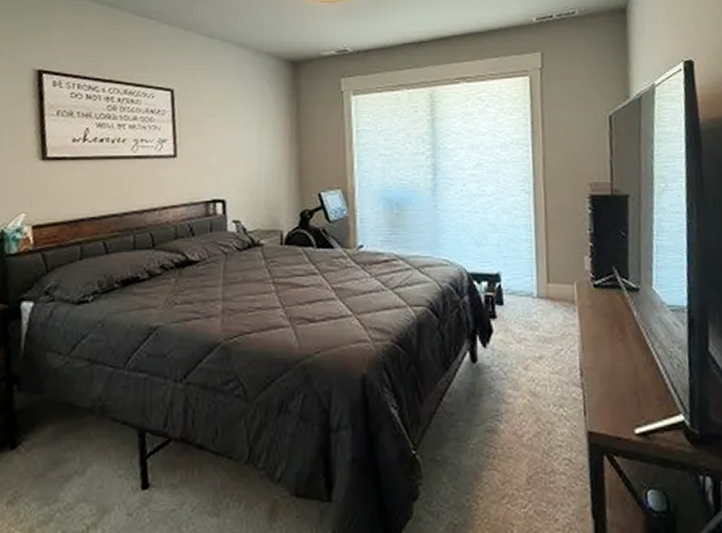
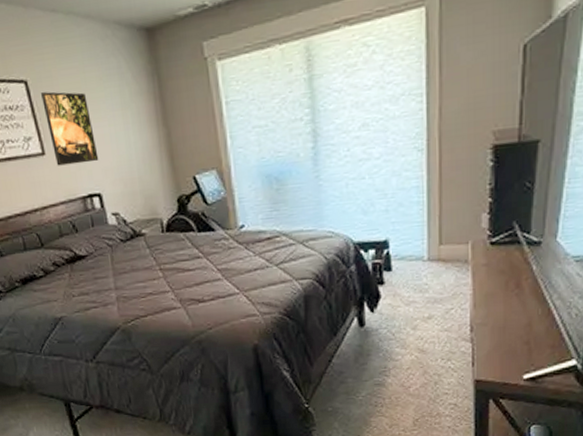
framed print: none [184,102,229,169] -> present [41,91,99,166]

